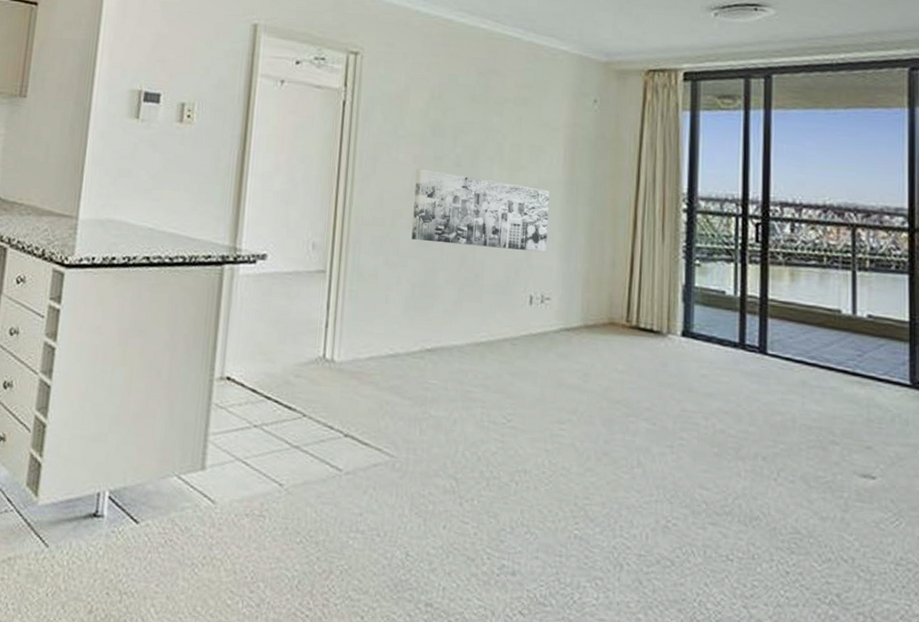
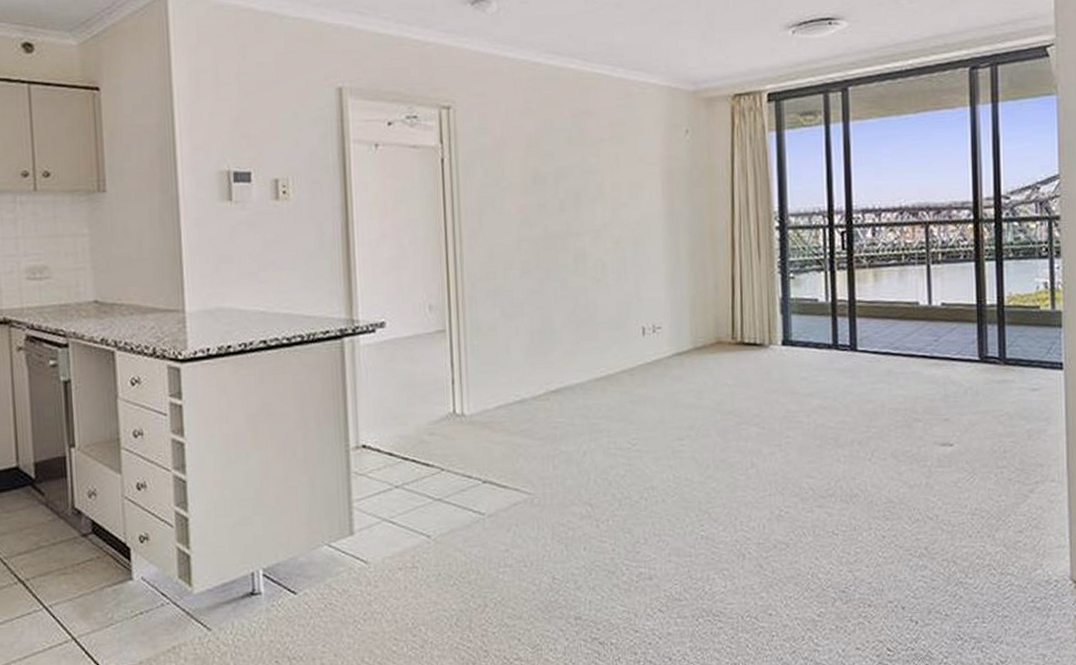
wall art: present [411,169,549,253] -> none [522,218,654,289]

